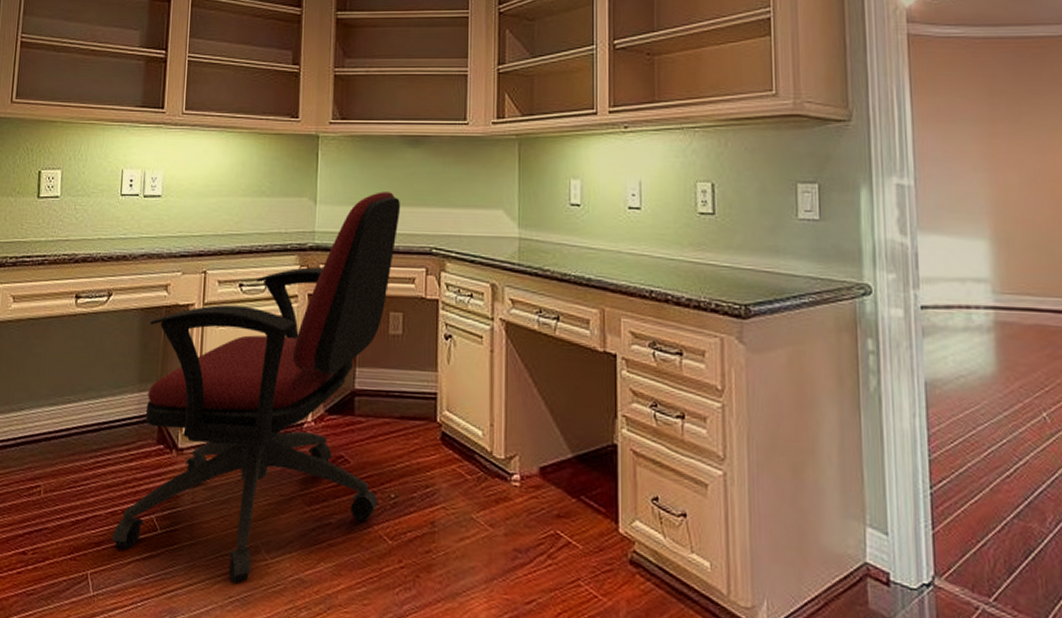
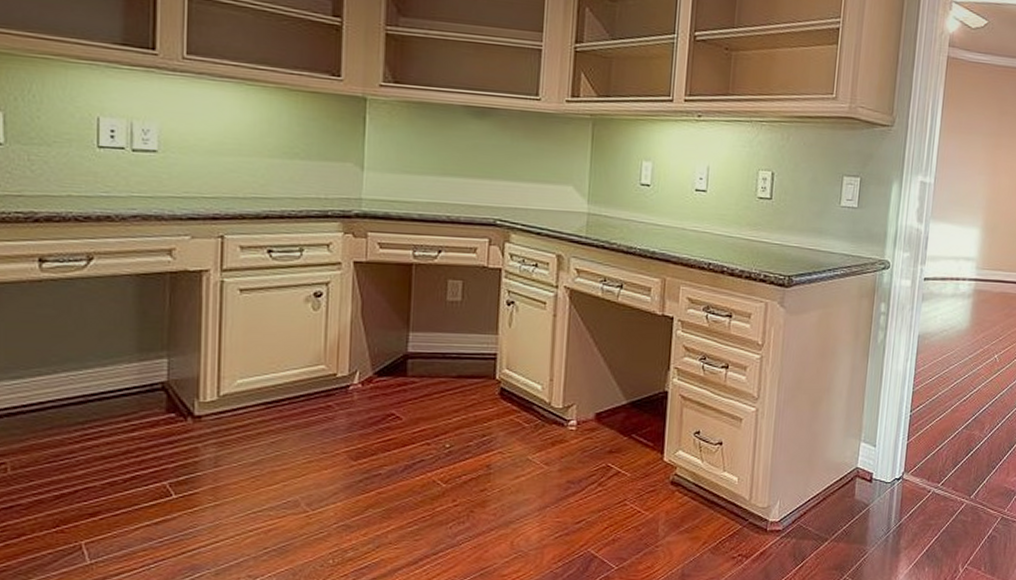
office chair: present [111,191,401,583] -> none [111,161,463,535]

